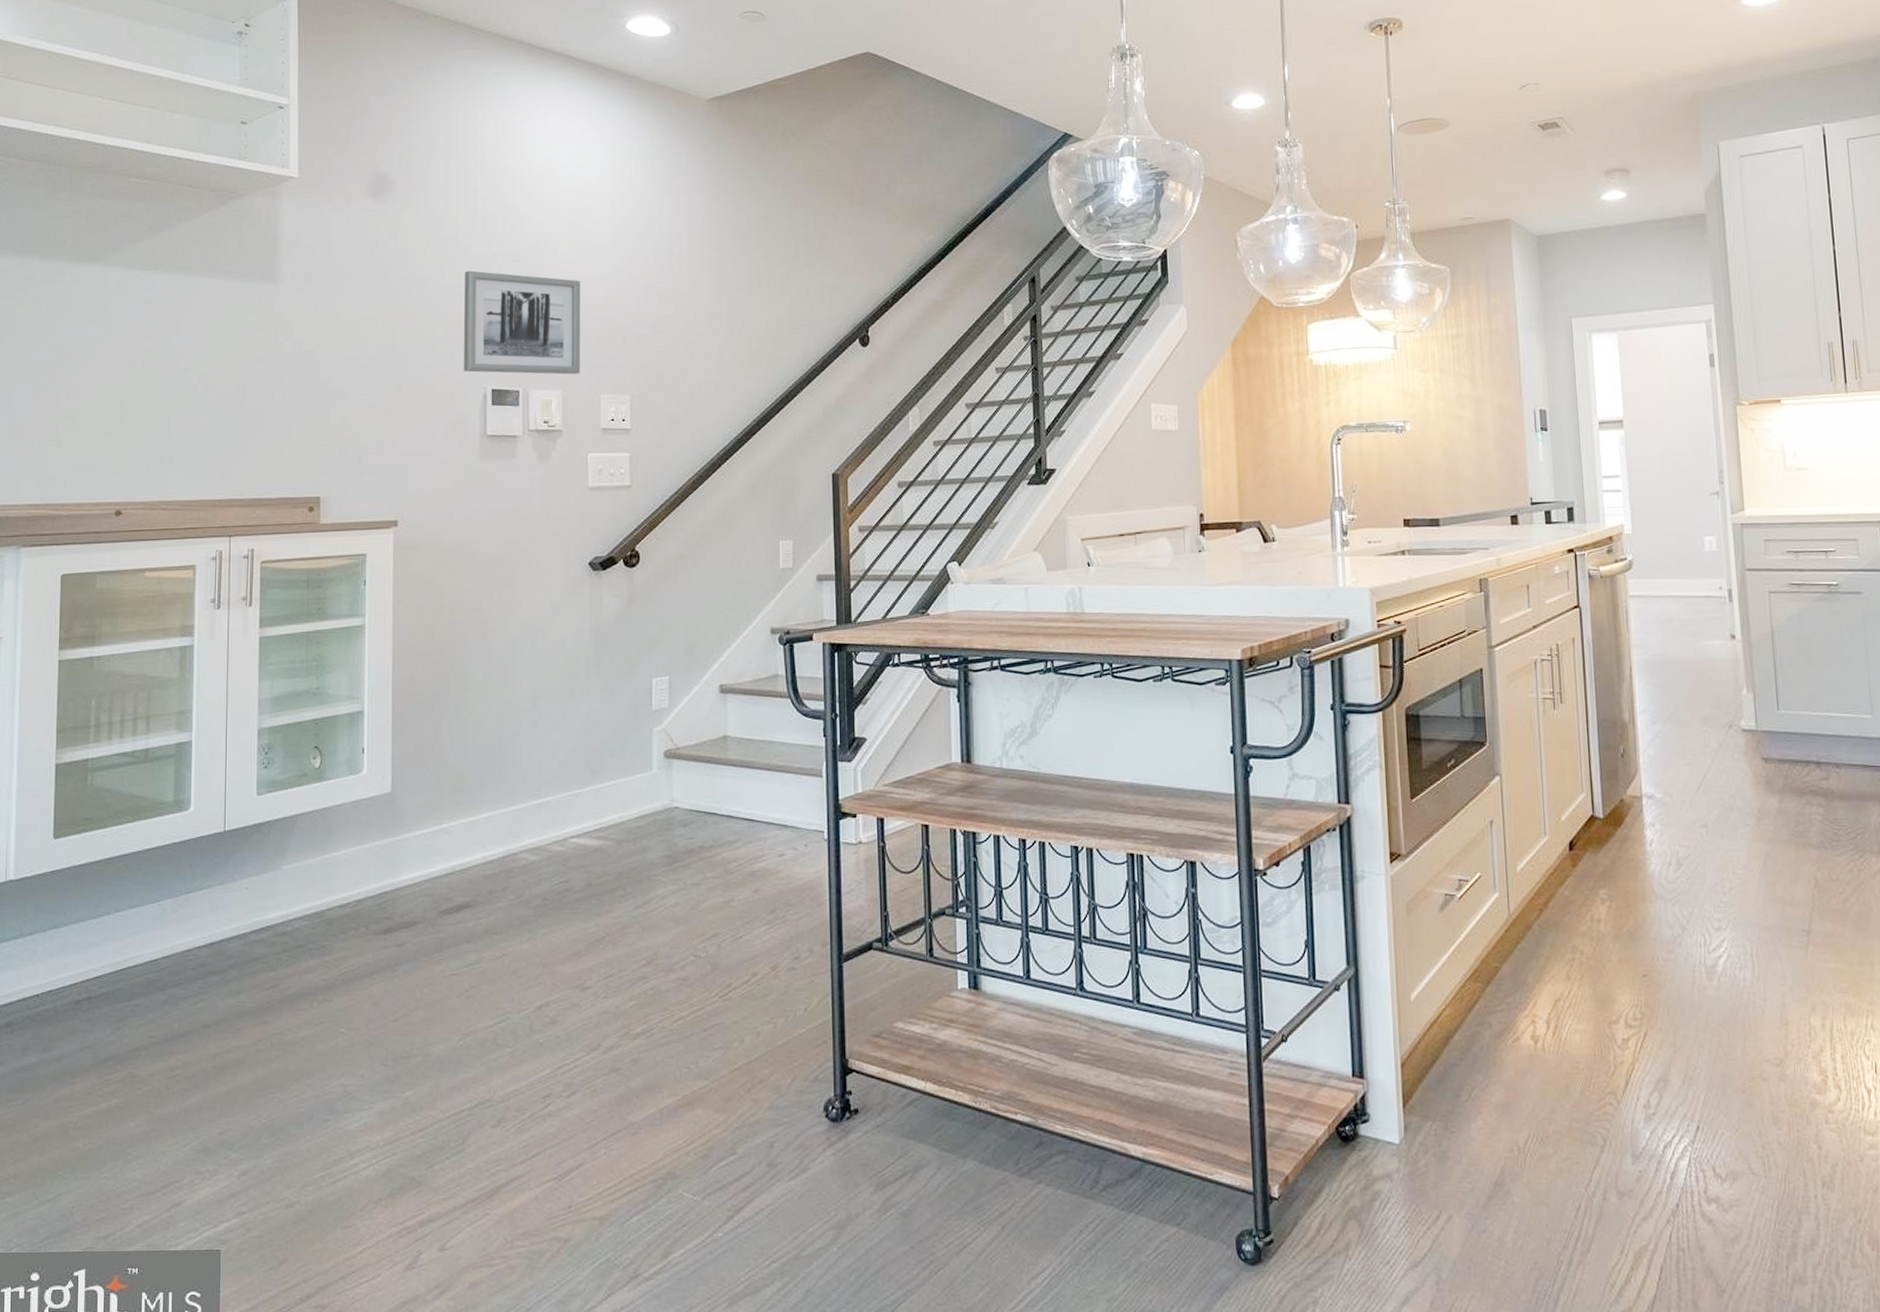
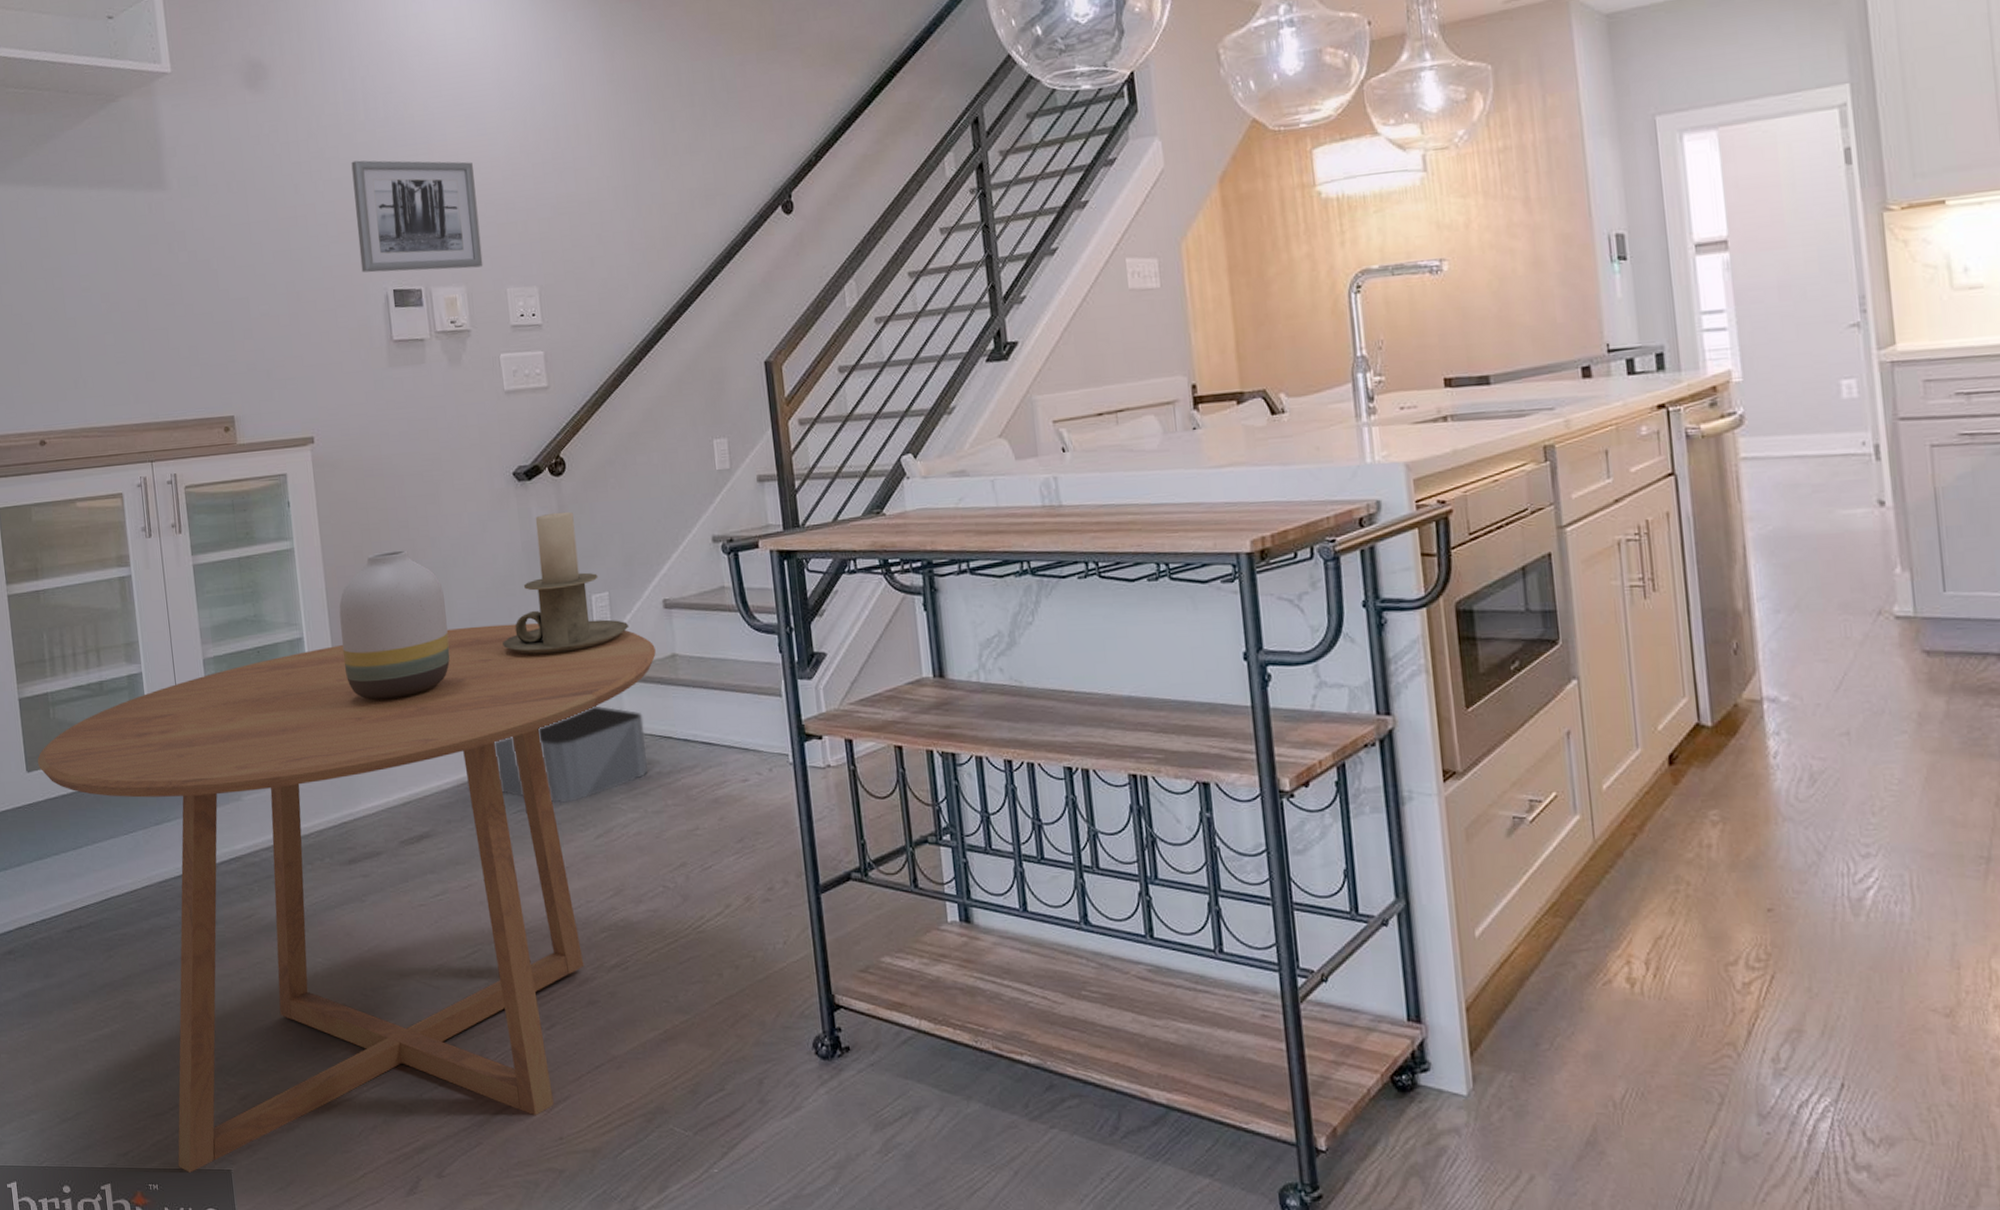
dining table: none [67,703,708,1254] -> present [37,623,656,1173]
vase: none [403,630,510,772] -> present [339,550,450,700]
storage bin: none [543,782,691,875] -> present [493,705,648,803]
candle holder: none [562,600,686,734] -> present [503,511,629,655]

